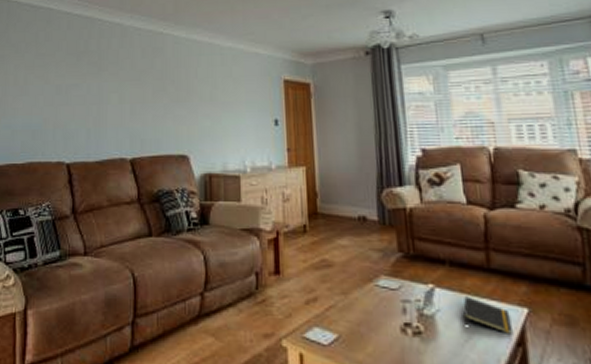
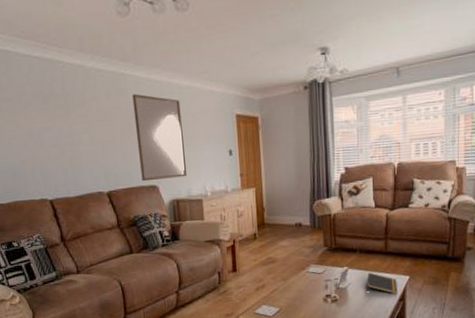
home mirror: none [169,53,224,150] -> present [132,93,188,182]

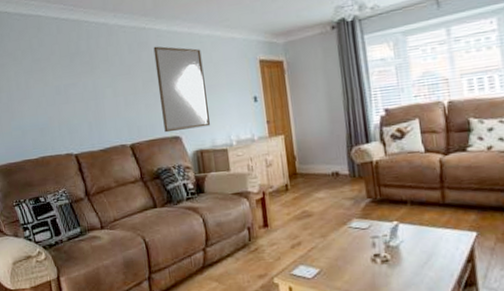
notepad: present [366,272,397,294] -> none [422,228,463,254]

